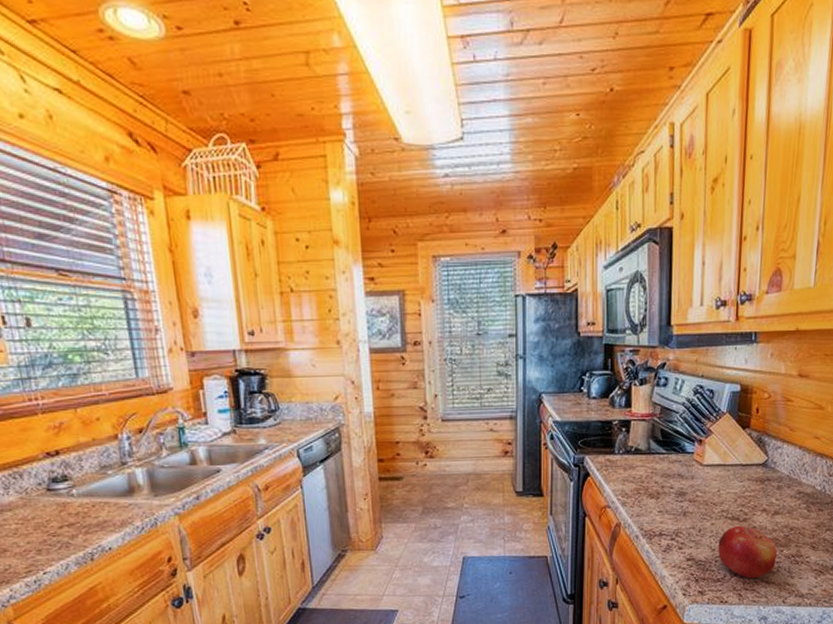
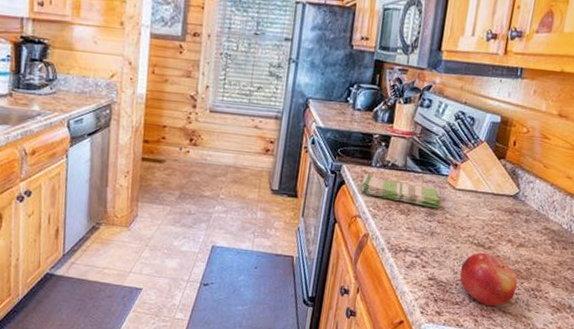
dish towel: none [605,462,690,487] -> present [360,174,441,208]

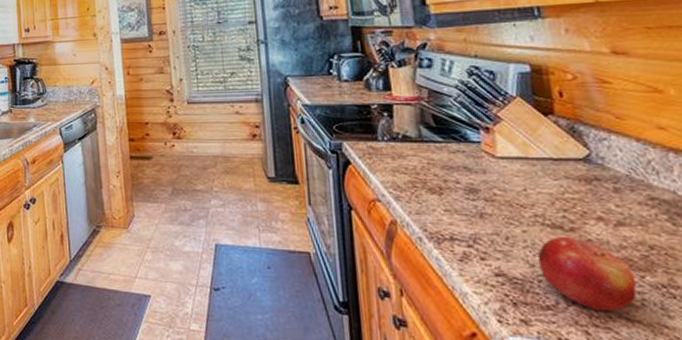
dish towel: present [360,174,441,208] -> none [370,150,482,182]

